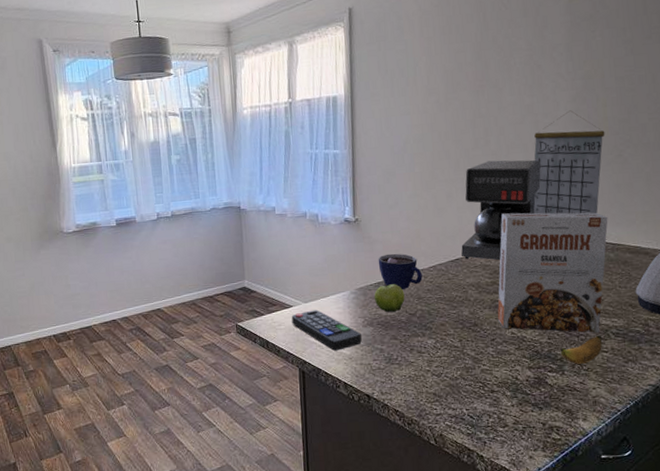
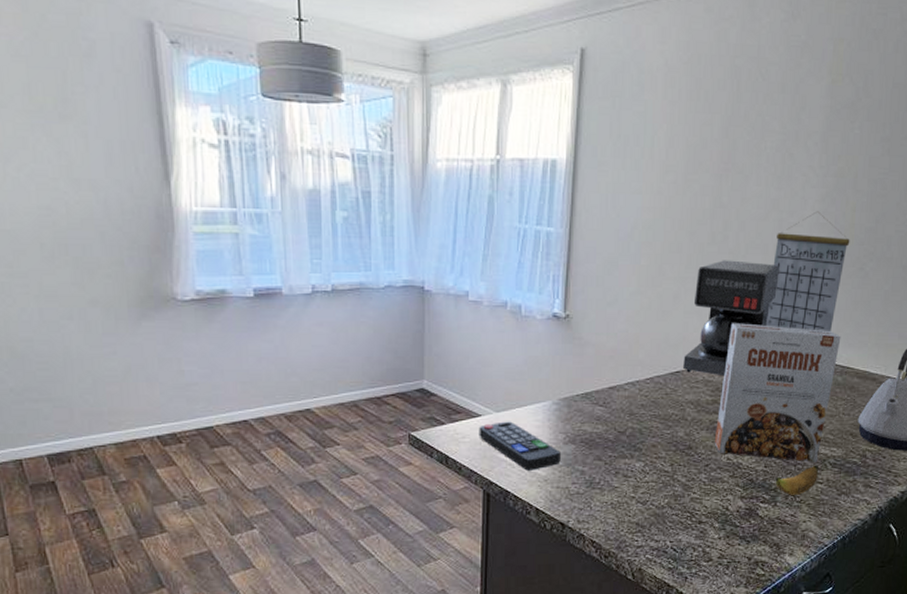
fruit: present [374,282,405,313] -> none [579,393,615,429]
cup: present [378,253,423,289] -> none [588,359,637,403]

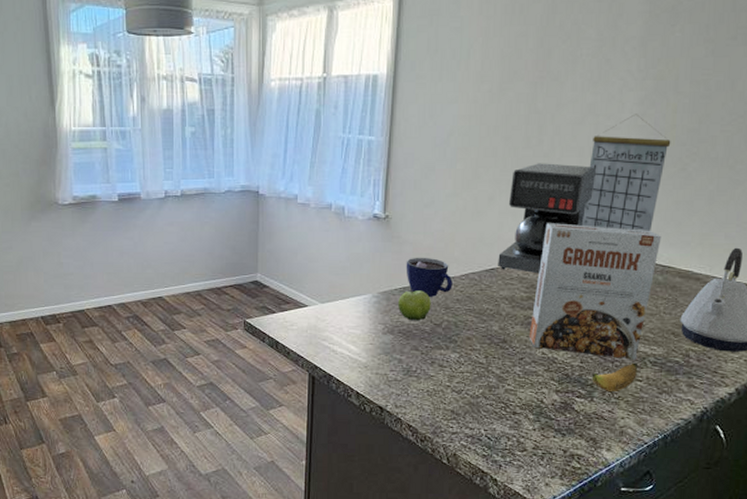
remote control: present [479,421,561,471] -> none [305,312,380,357]
fruit: none [579,393,615,429] -> present [397,288,431,321]
cup: none [588,359,637,403] -> present [406,257,453,297]

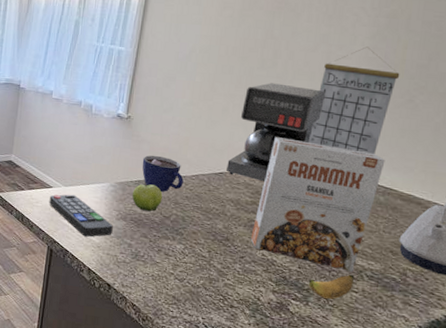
remote control: none [305,312,380,357] -> present [49,194,113,237]

